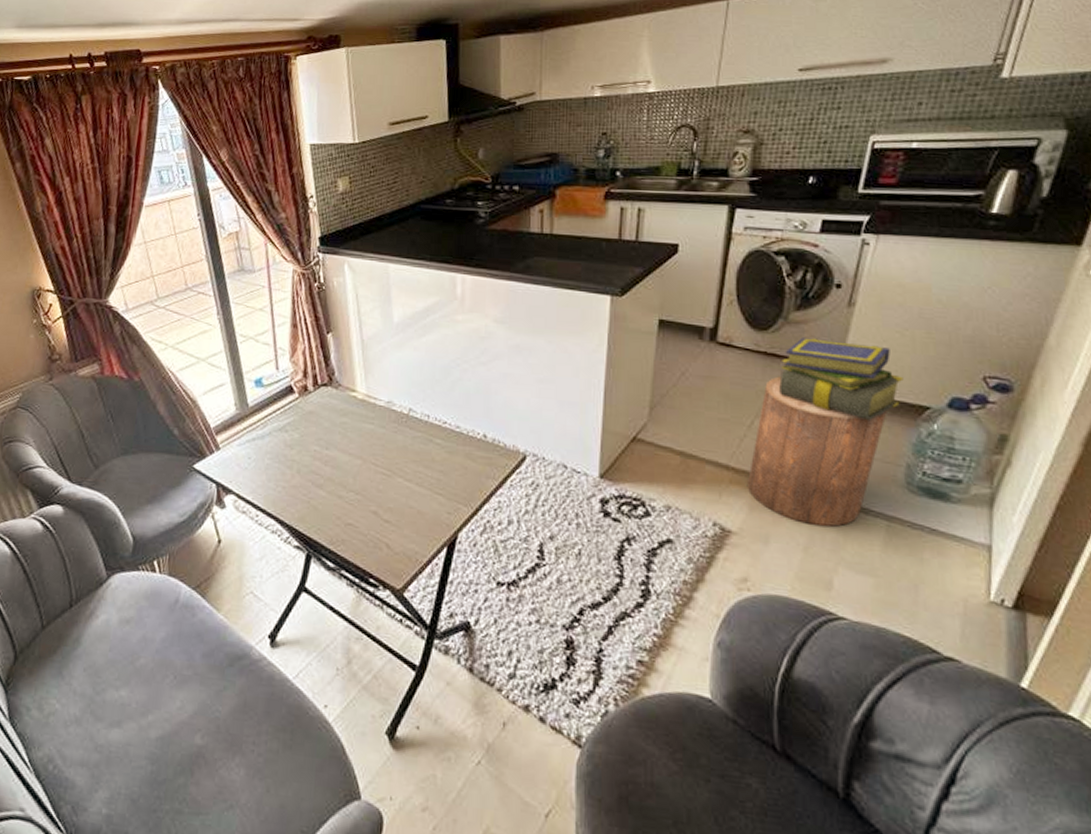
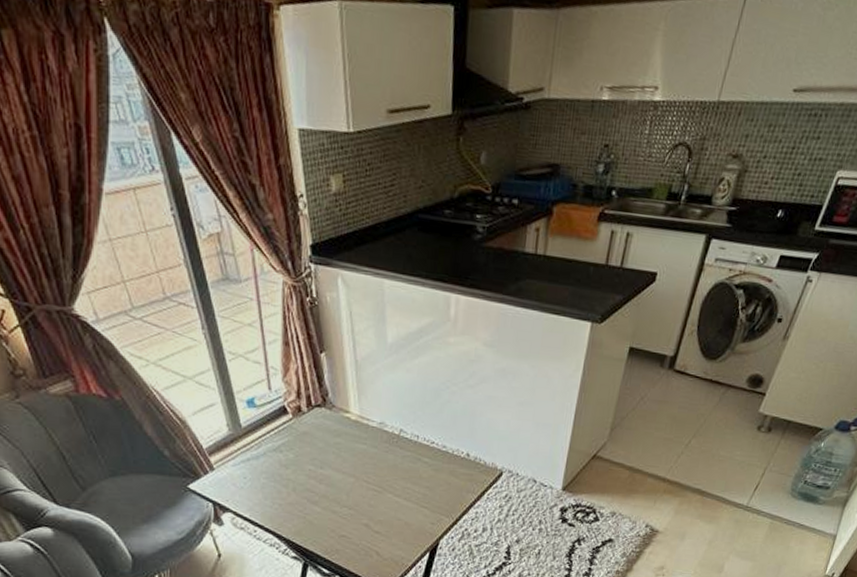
stool: present [746,376,887,527] -> none [676,401,791,525]
stack of books: present [779,337,903,420] -> none [715,367,810,439]

